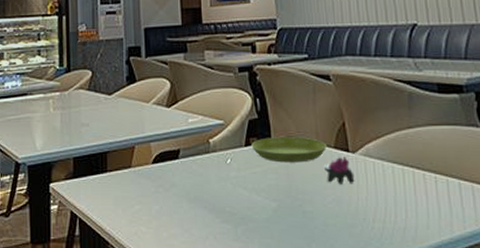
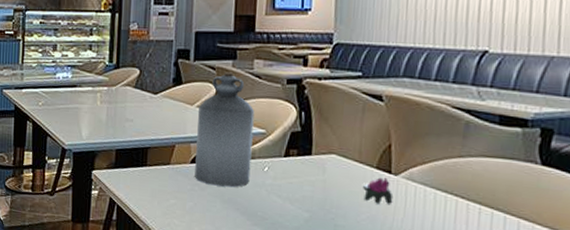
bottle: none [155,65,214,185] -> present [195,72,255,187]
saucer: present [251,137,328,163] -> none [290,150,370,179]

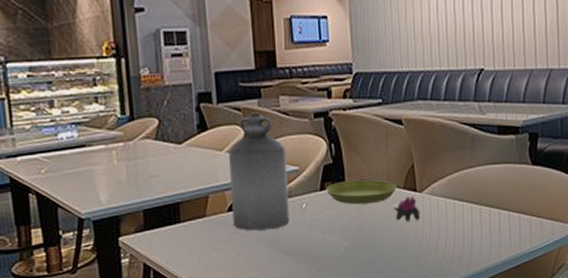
saucer: none [290,150,370,179] -> present [326,179,397,205]

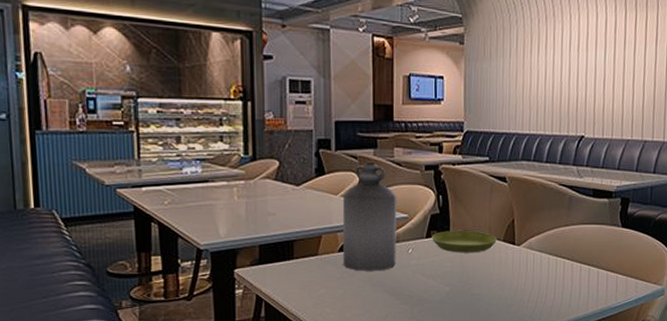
flower: present [394,196,421,222] -> none [493,249,517,272]

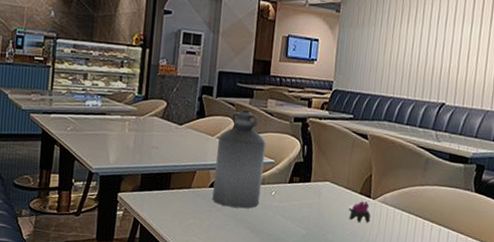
saucer: present [431,230,498,253] -> none [293,178,355,202]
flower: none [493,249,517,272] -> present [349,201,371,223]

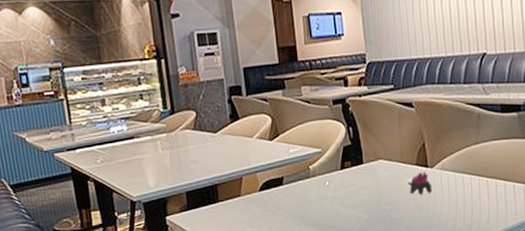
bottle: present [212,108,266,209] -> none [258,101,315,208]

